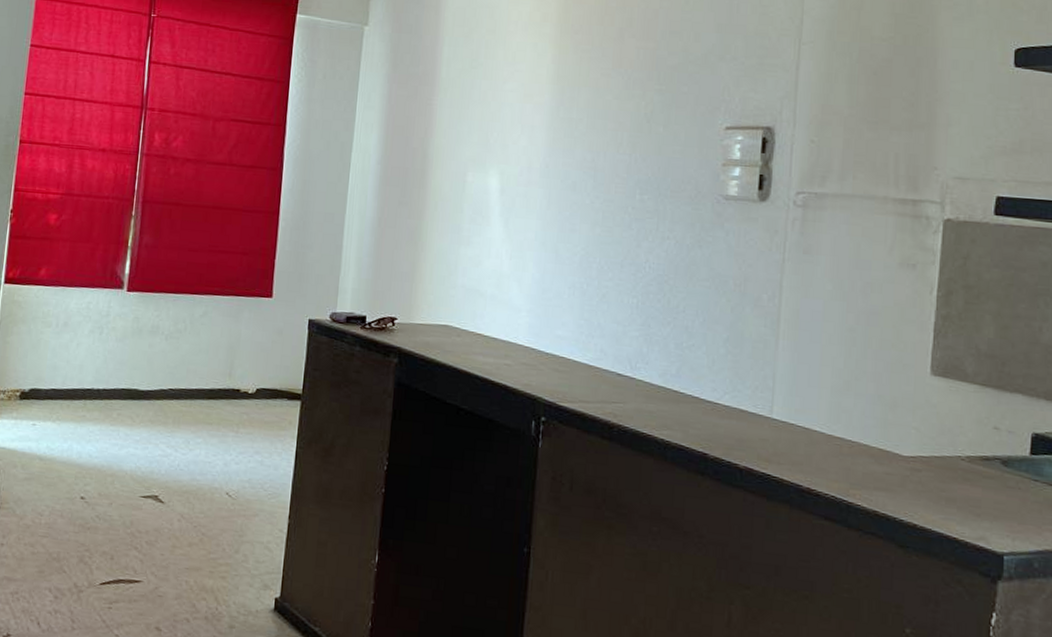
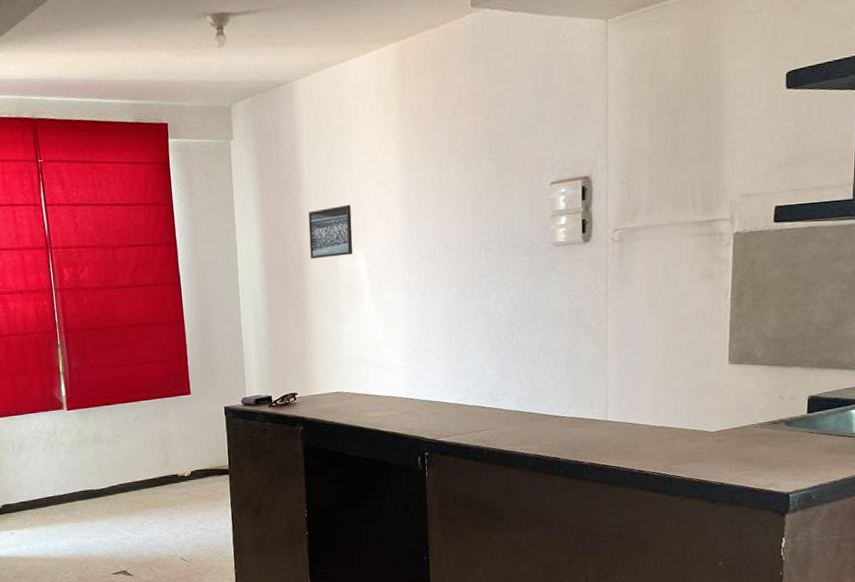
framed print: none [435,114,490,171] -> present [308,204,353,259]

